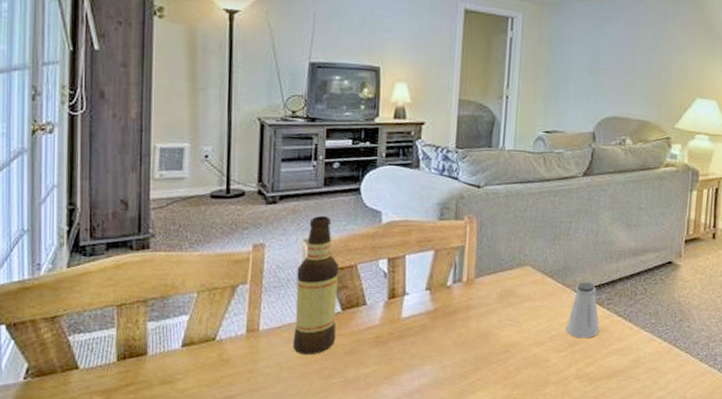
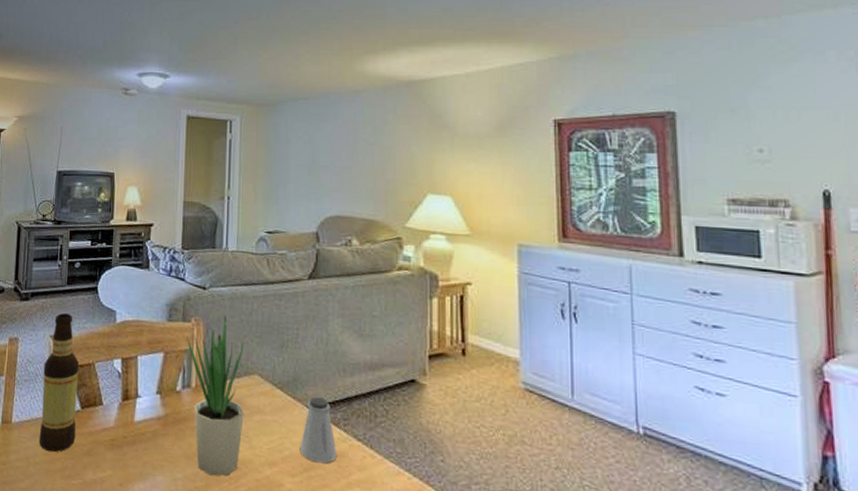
potted plant: none [458,211,518,360] -> present [186,314,244,476]

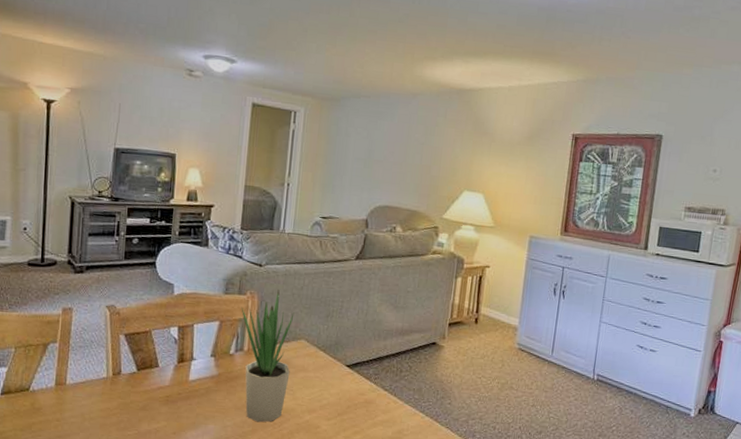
bottle: present [39,312,80,452] -> none [94,285,136,409]
saltshaker: present [299,396,337,464] -> none [336,357,367,409]

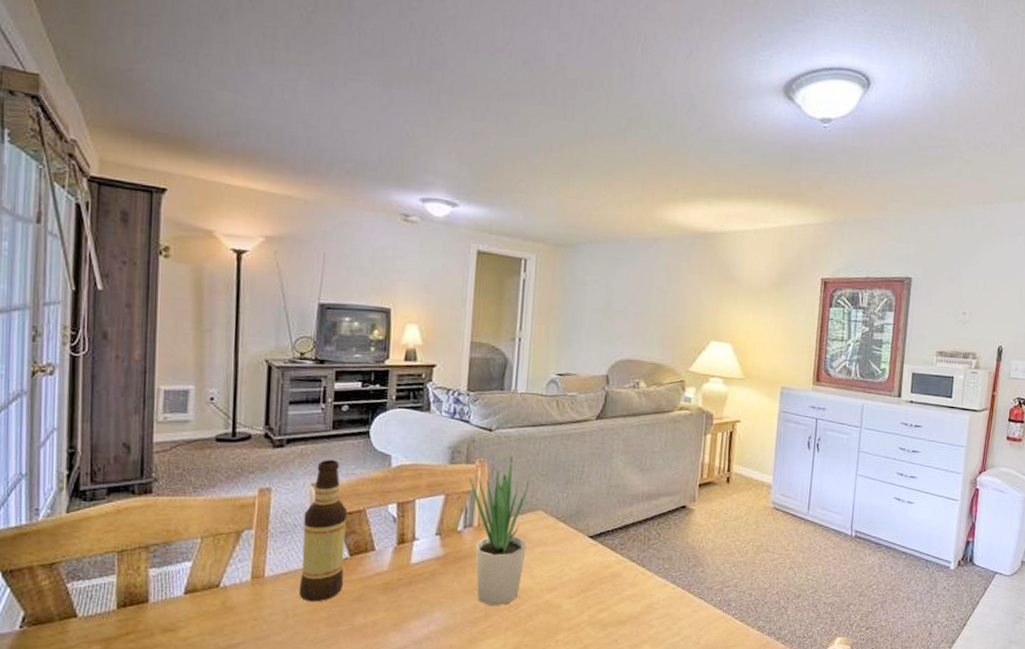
bottle: none [94,285,136,409] -> present [299,459,348,602]

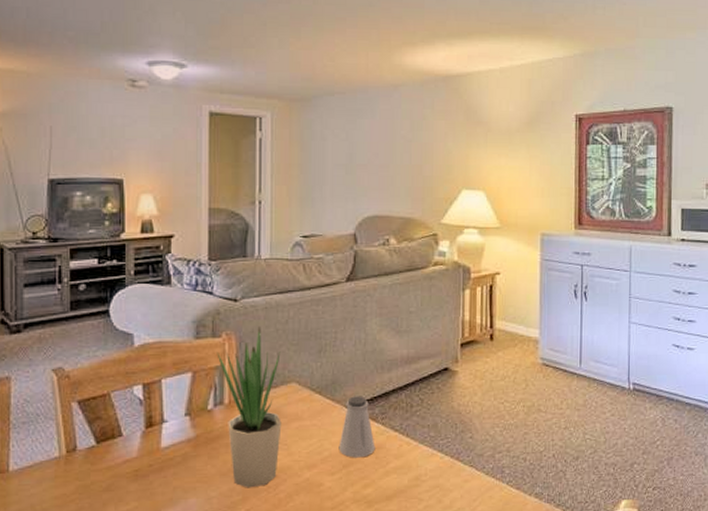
bottle: present [299,459,348,602] -> none [45,342,92,495]
saltshaker: none [578,526,613,584] -> present [338,396,375,458]

